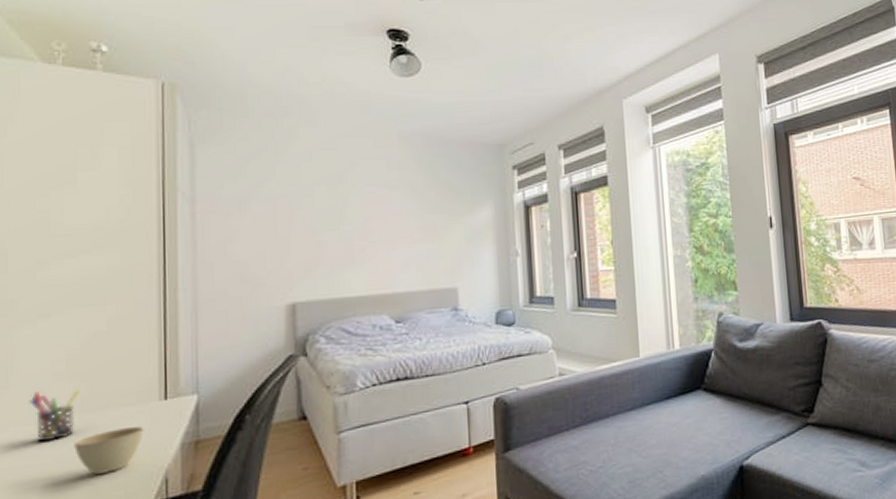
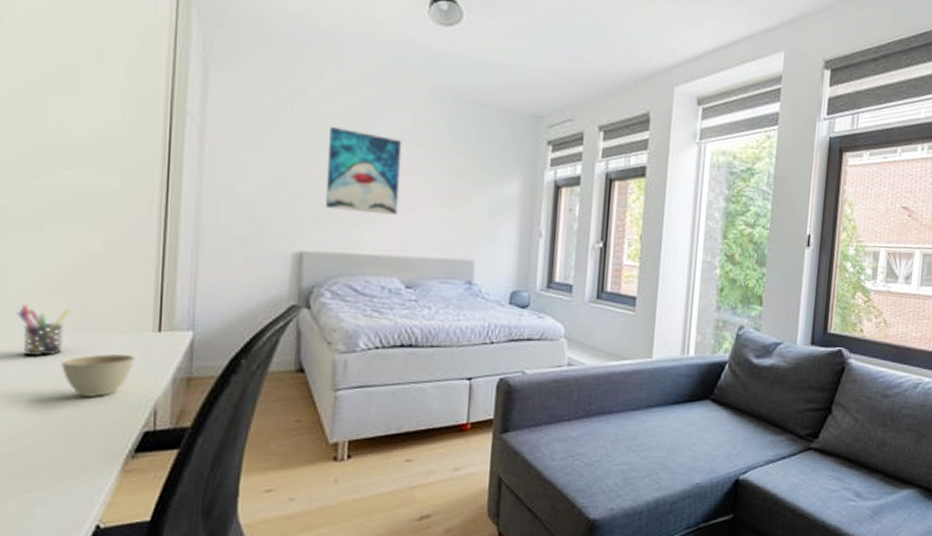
wall art: none [311,182,381,259] -> present [326,127,402,216]

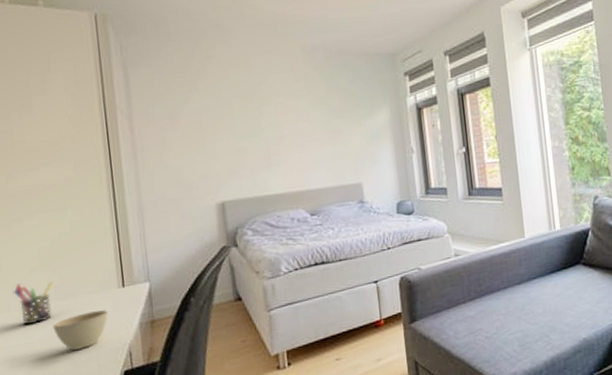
wall art: present [326,127,402,216] -> none [229,95,294,163]

